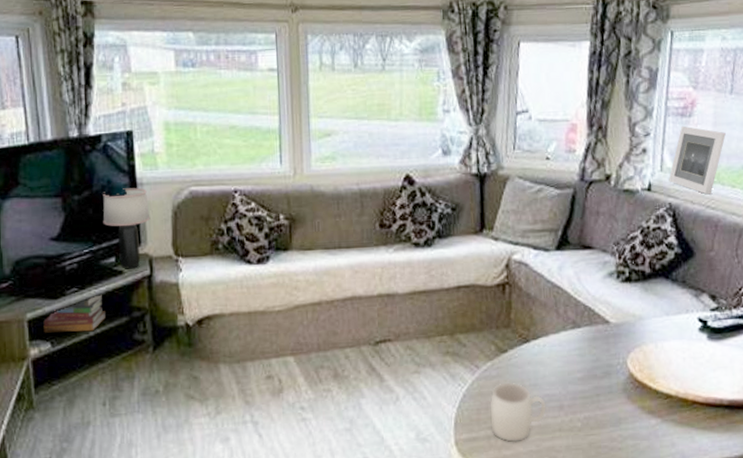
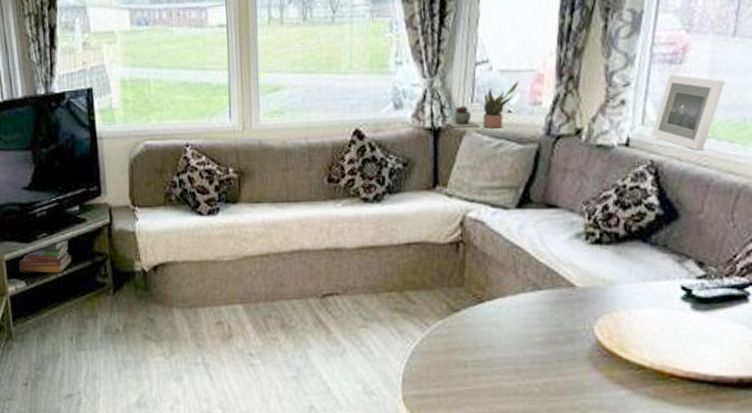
table lamp: present [103,187,150,269] -> none [67,141,110,217]
mug: present [489,382,547,442] -> none [440,342,501,402]
succulent plant: none [492,153,521,174] -> present [448,106,479,128]
potted plant: none [524,129,556,175] -> present [482,80,520,129]

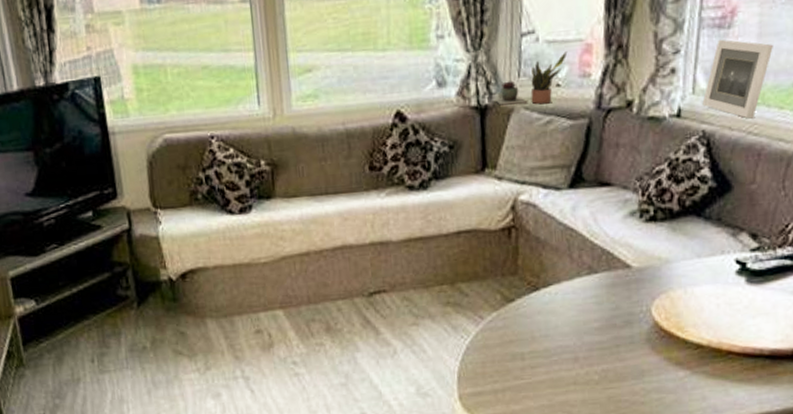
books: present [19,240,71,273] -> none [26,250,87,291]

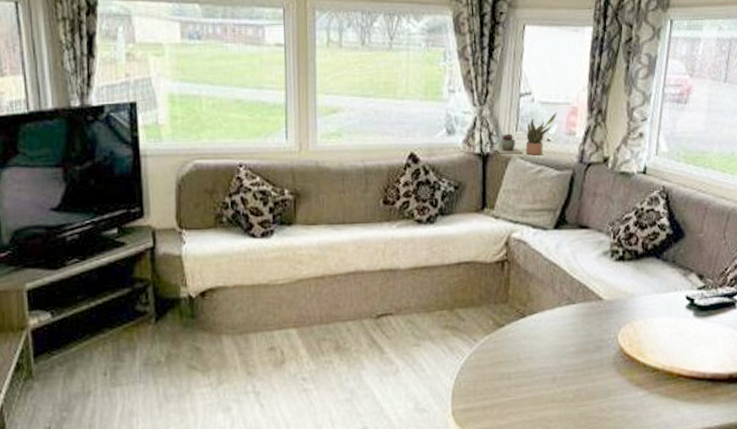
picture frame: present [702,39,773,119] -> none [663,112,718,179]

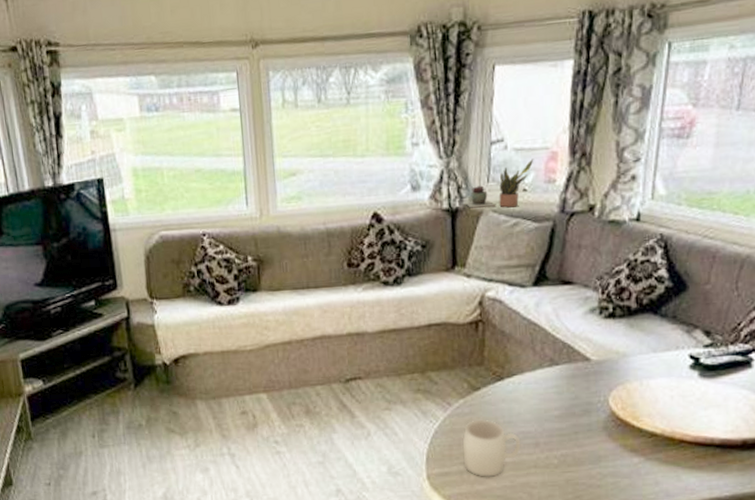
mug: none [486,355,540,412] -> present [462,419,521,477]

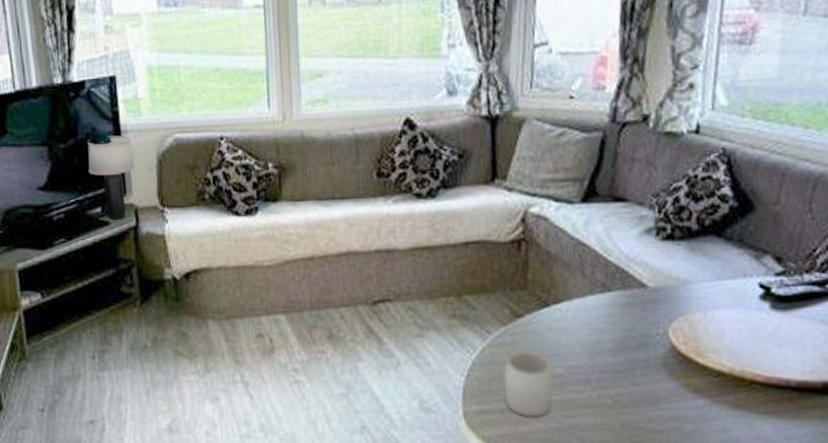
table lamp: none [79,233,125,312] -> present [88,135,135,220]
succulent plant: present [465,185,495,208] -> none [505,91,539,116]
potted plant: present [499,159,534,208] -> none [543,63,582,116]

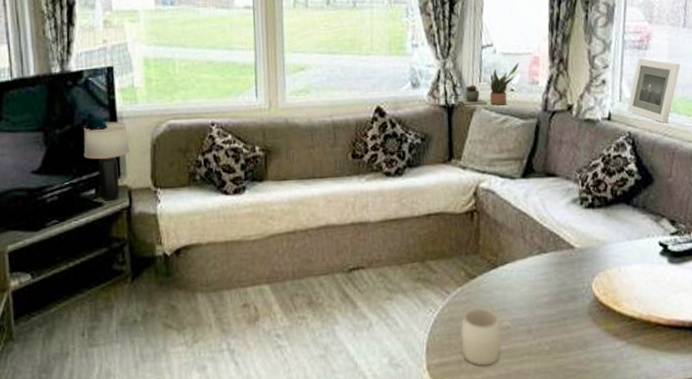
succulent plant: none [505,91,539,116] -> present [460,85,487,105]
potted plant: none [543,63,582,116] -> present [489,62,520,106]
picture frame: none [722,55,797,137] -> present [627,58,680,123]

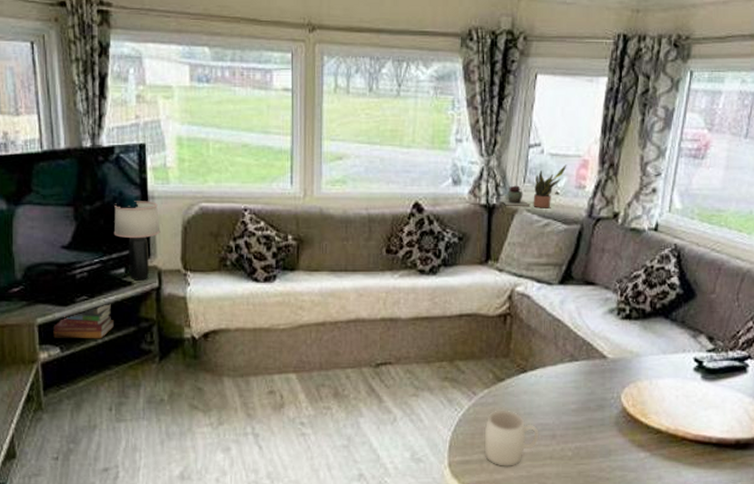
books: none [24,226,85,265] -> present [53,304,114,339]
picture frame: present [627,58,680,123] -> none [676,167,737,238]

